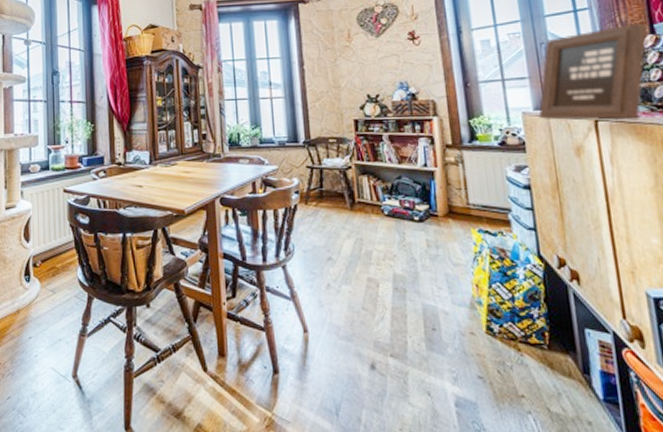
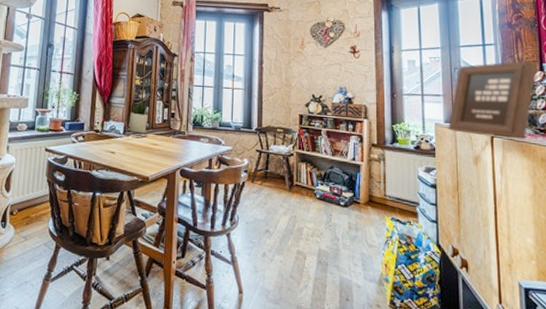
planter: none [152,123,178,162] -> present [126,99,148,134]

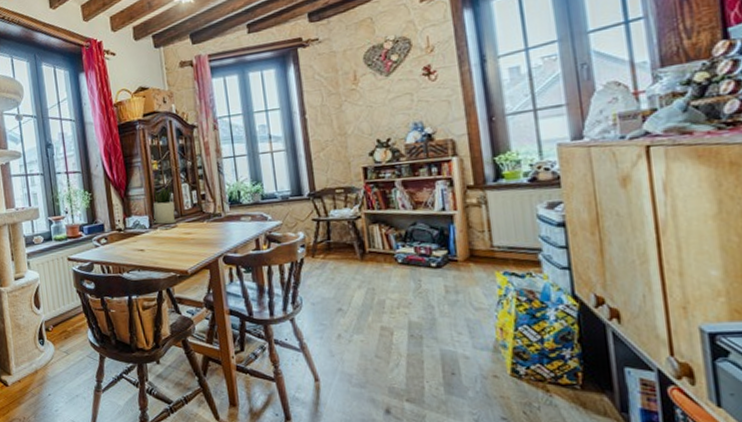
picture frame: present [448,60,537,140] -> none [577,28,718,150]

